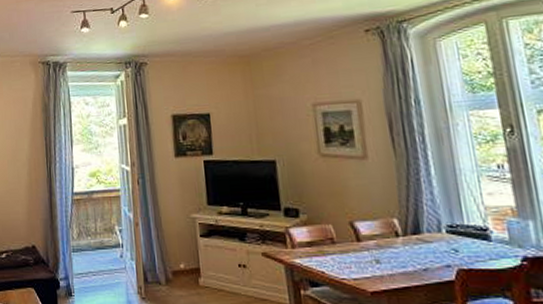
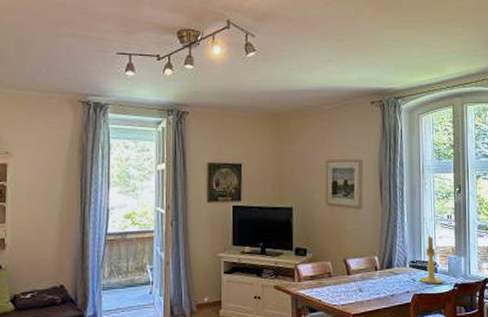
candle holder: none [463,192,504,257] -> present [419,236,444,285]

